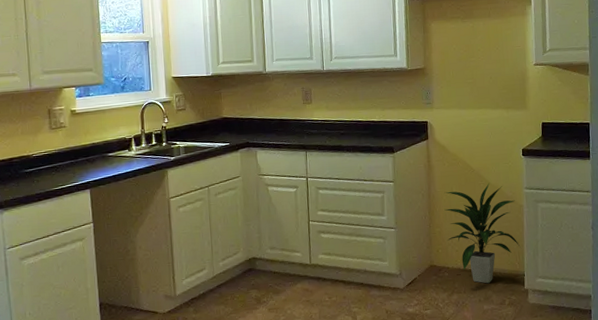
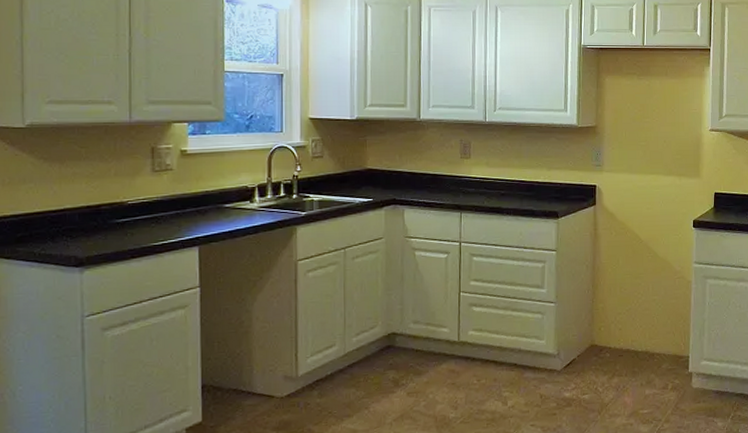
indoor plant: present [444,183,521,284] -> none [609,255,687,366]

